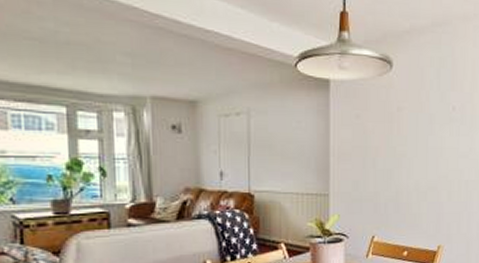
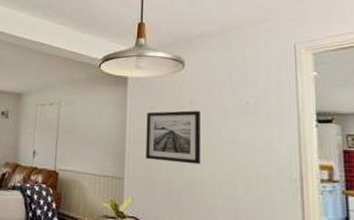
wall art: none [352,118,409,174] -> present [145,110,201,165]

